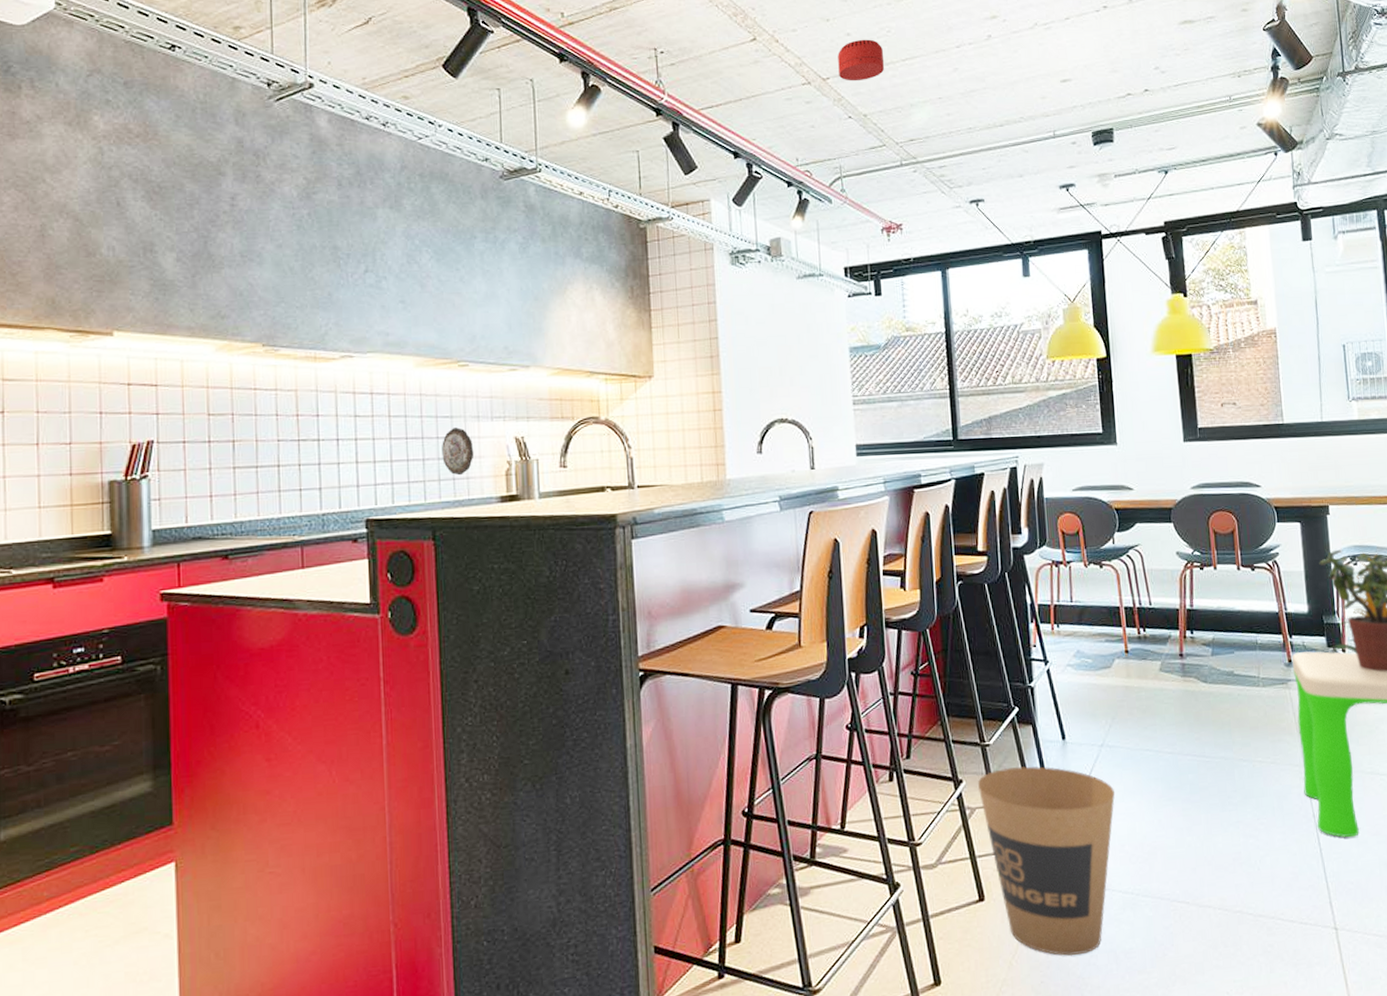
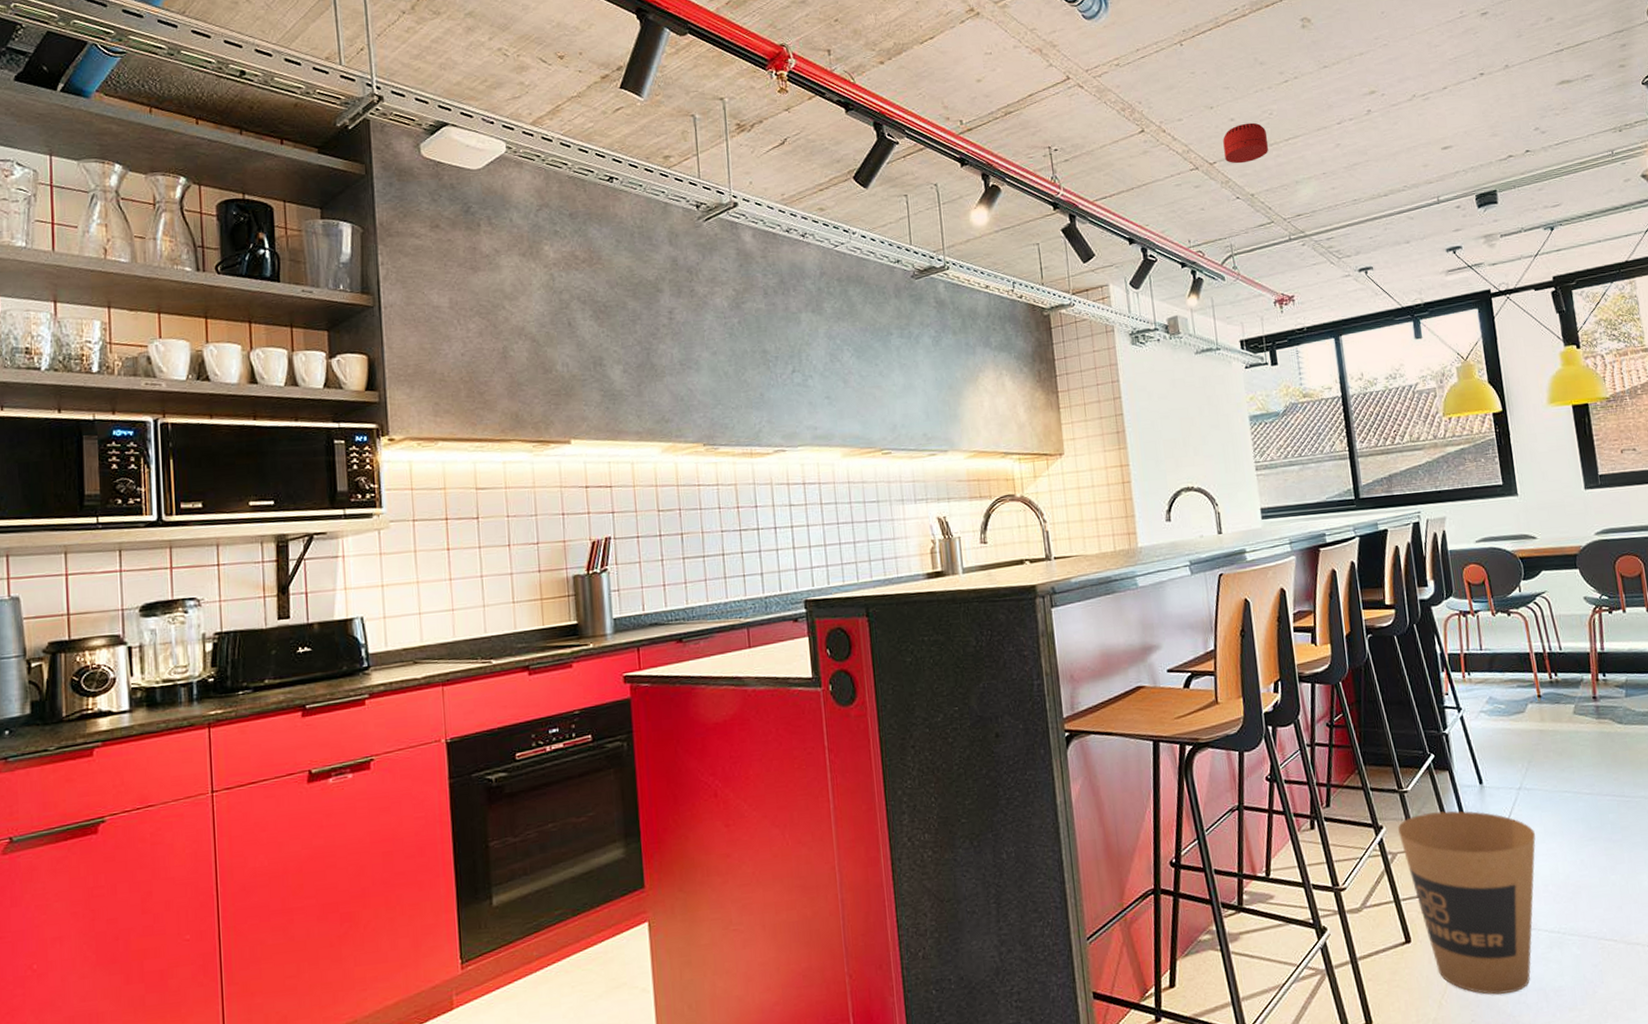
decorative plate: present [442,427,474,476] -> none [870,511,901,556]

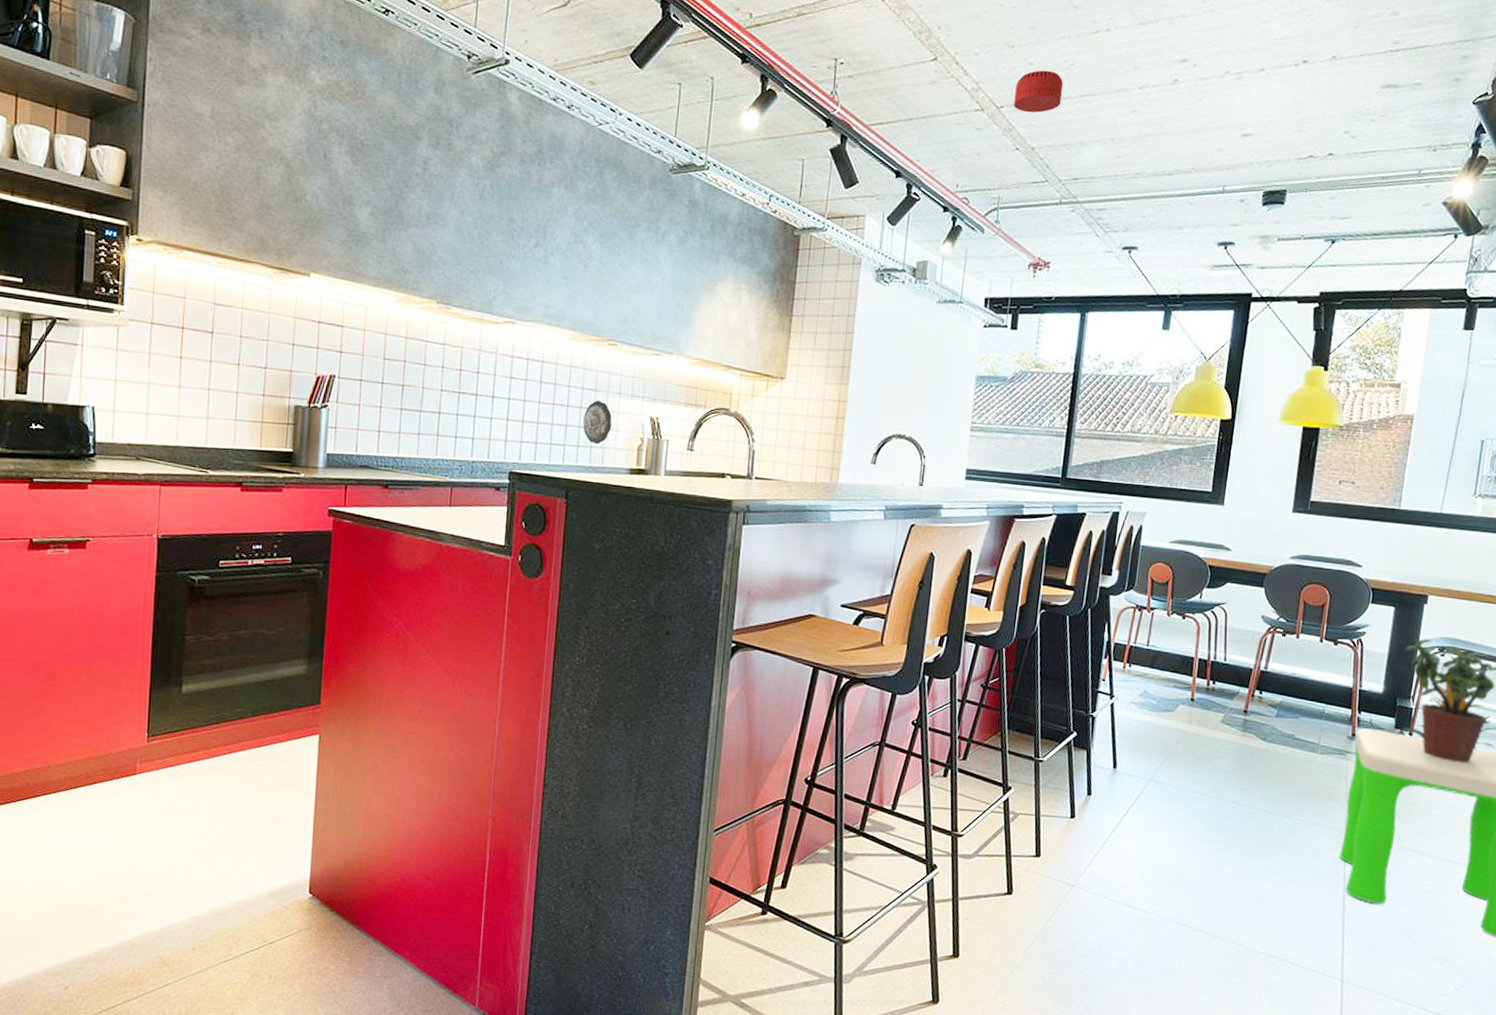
decorative plate: none [870,511,901,556] -> present [583,400,612,445]
trash can: present [1398,810,1536,995] -> none [1025,784,1155,957]

